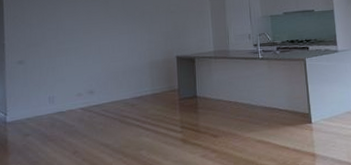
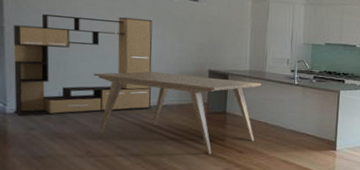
media console: none [12,17,128,124] -> present [13,13,153,117]
dining table: none [77,62,227,143] -> present [93,71,262,155]

